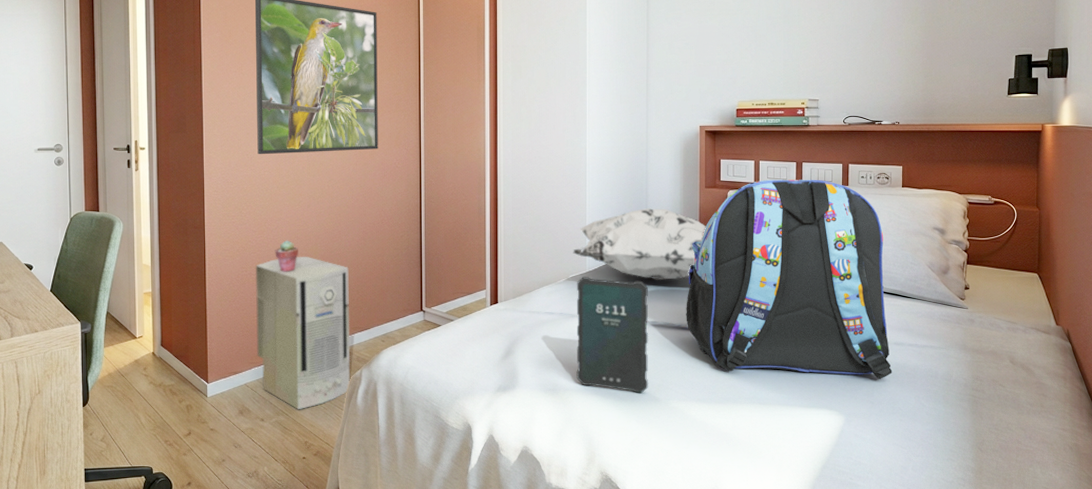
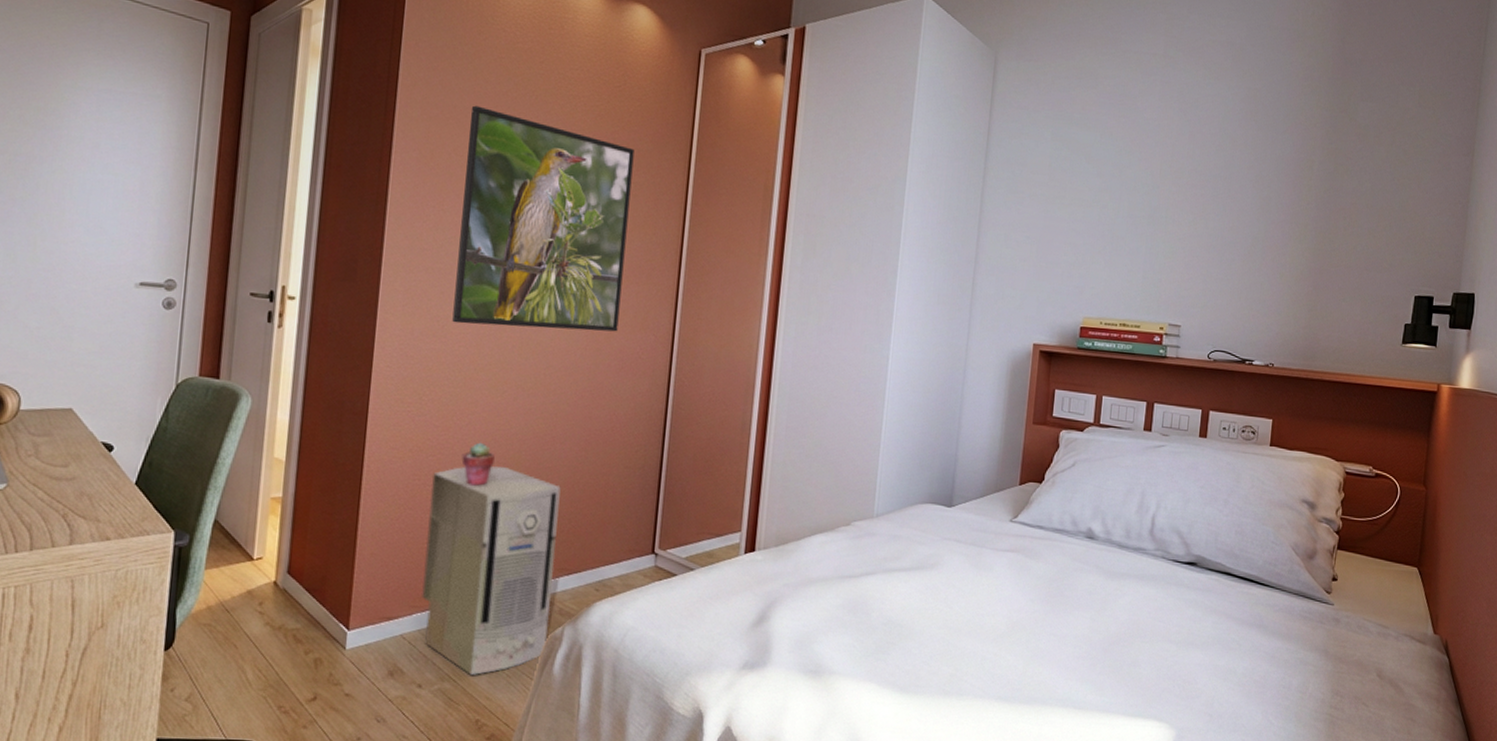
decorative pillow: present [573,208,707,280] -> none [858,443,1030,540]
tablet: present [576,277,649,393] -> none [847,525,949,684]
backpack: present [686,179,893,379] -> none [993,420,1243,686]

